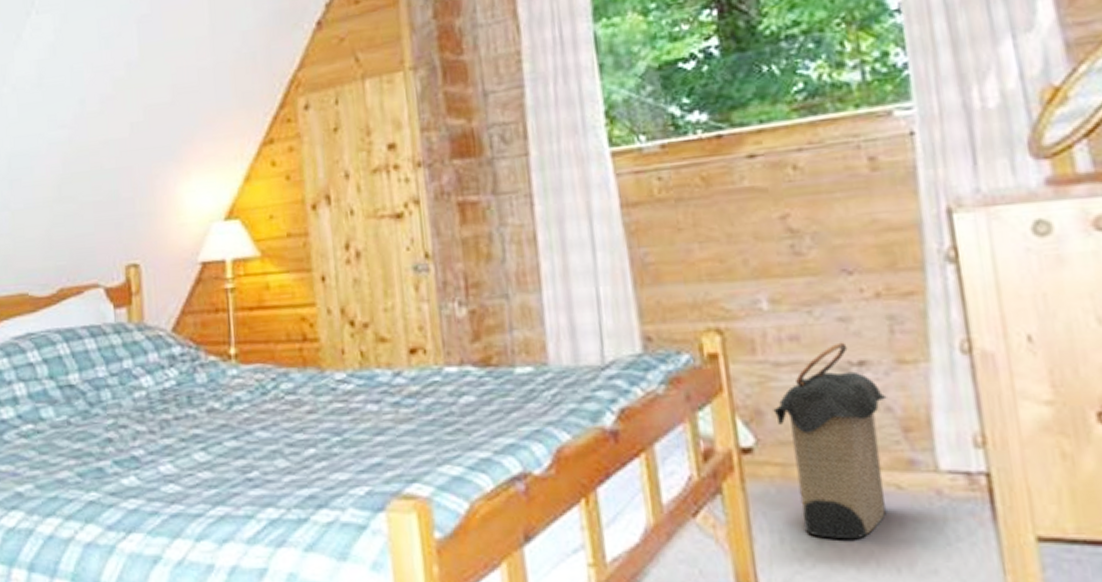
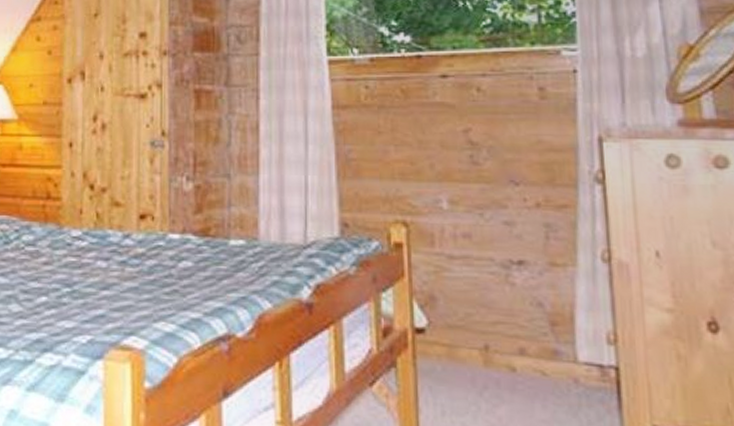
laundry hamper: present [773,342,887,540] -> none [445,243,539,417]

